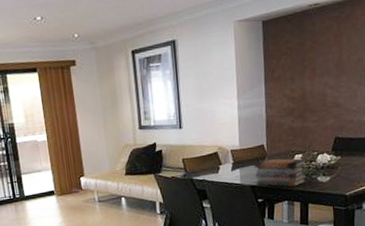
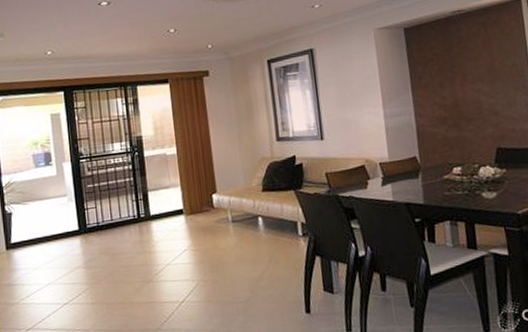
book stack: present [254,158,307,187] -> none [406,172,469,205]

